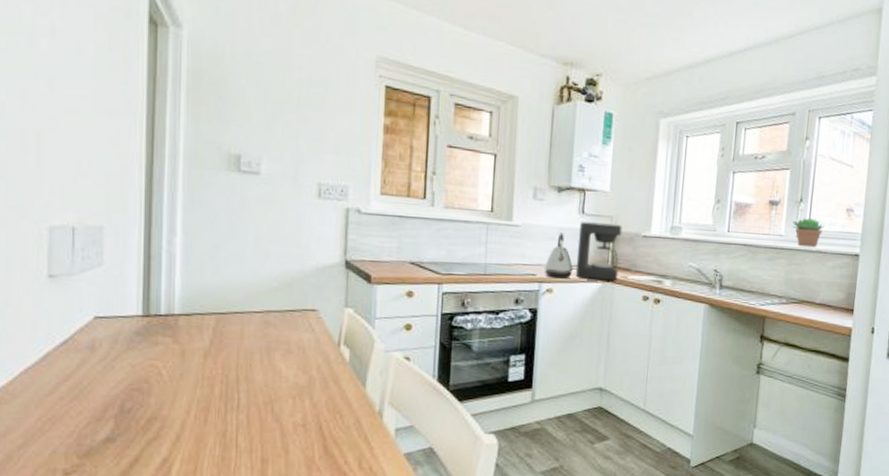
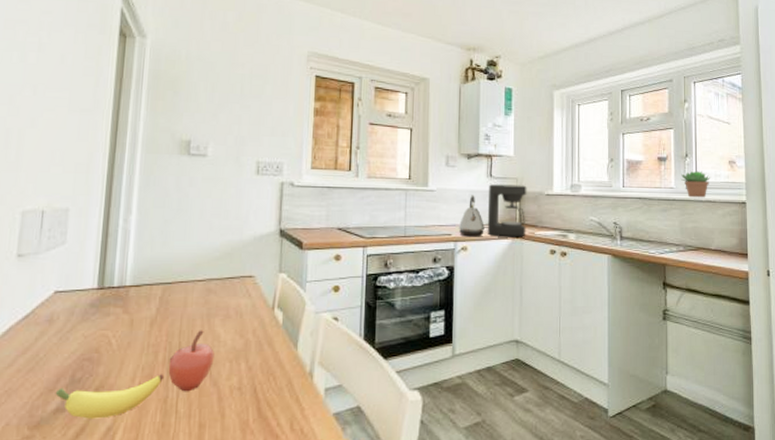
fruit: none [103,364,276,450] -> present [55,330,214,419]

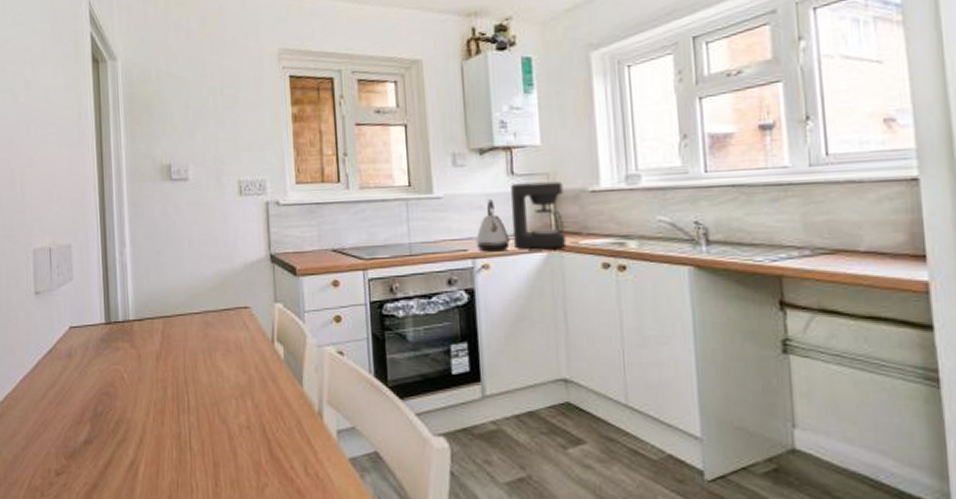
fruit: present [55,330,214,419] -> none [82,365,220,452]
succulent plant: present [681,170,710,198] -> none [800,137,851,179]

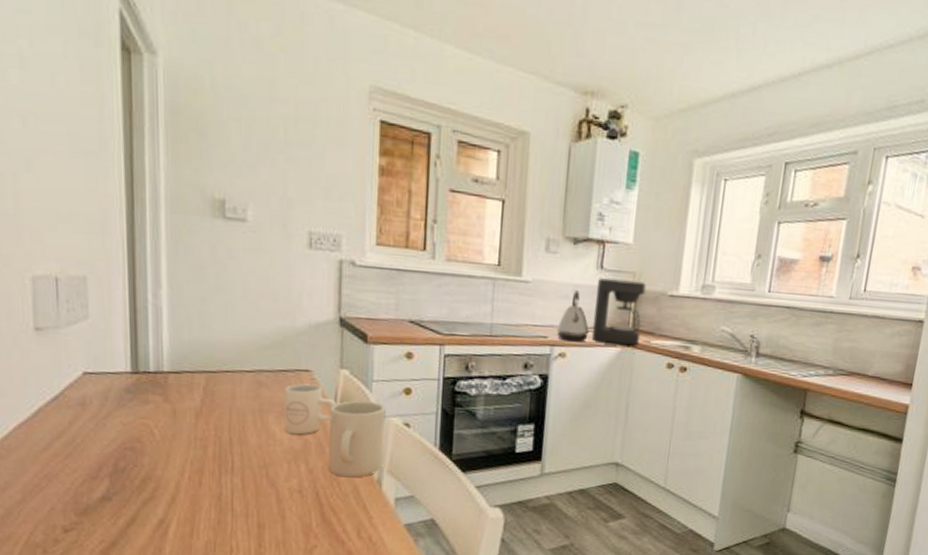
mug: none [227,320,274,371] -> present [283,383,337,435]
cup: none [269,333,323,411] -> present [327,401,386,478]

